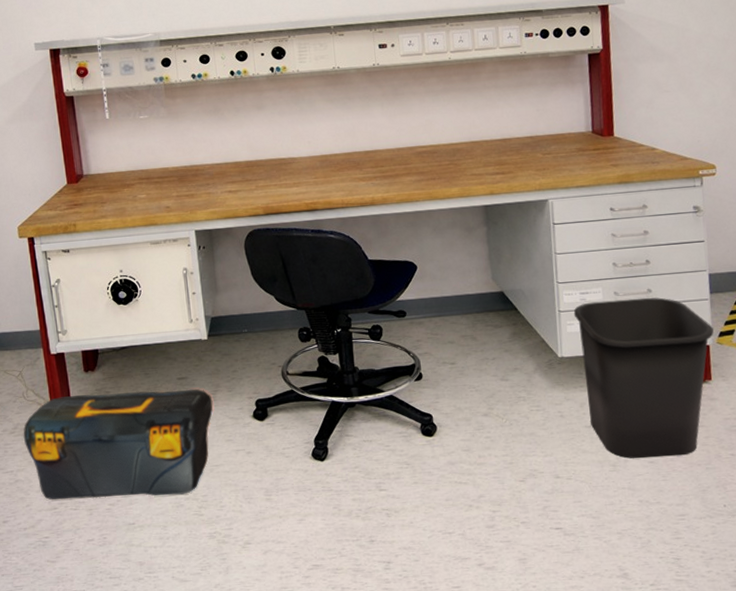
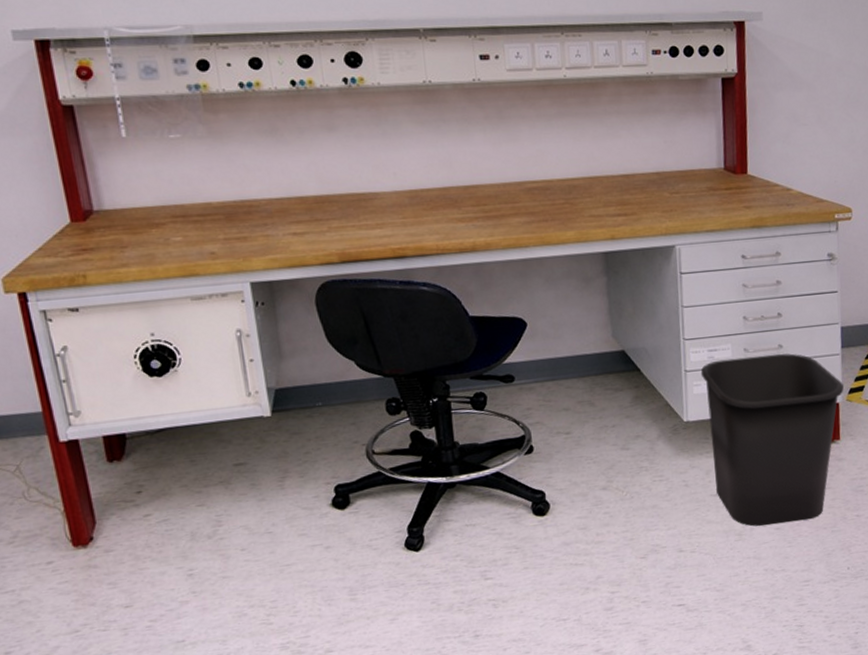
toolbox: present [23,389,213,500] -> none [26,476,281,621]

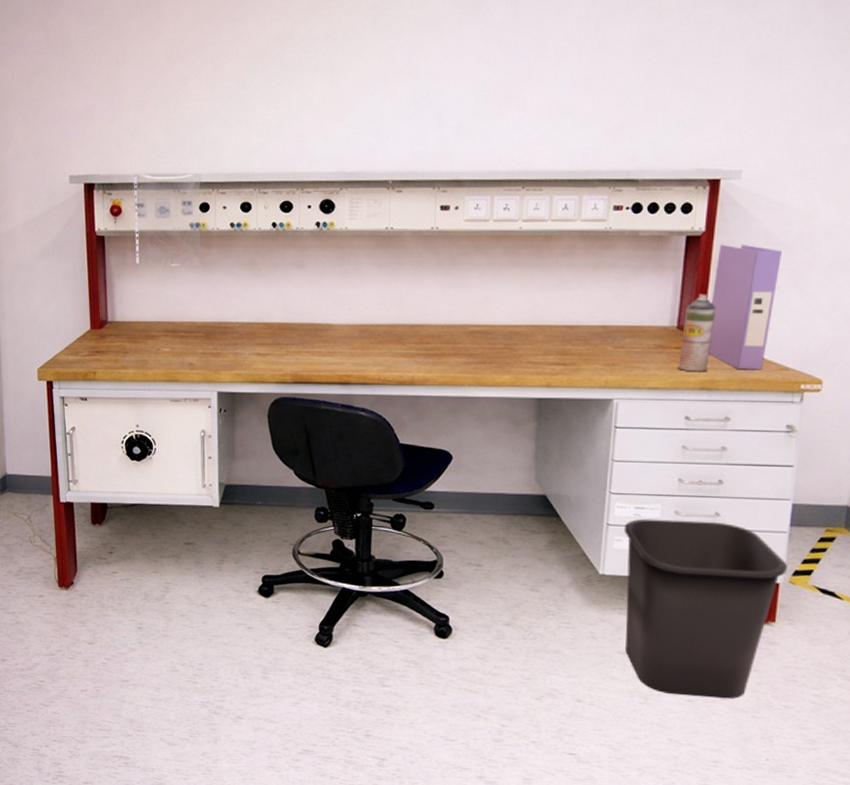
aerosol can: none [729,134,757,212] -> present [678,294,716,372]
binder: none [750,83,805,206] -> present [708,244,782,370]

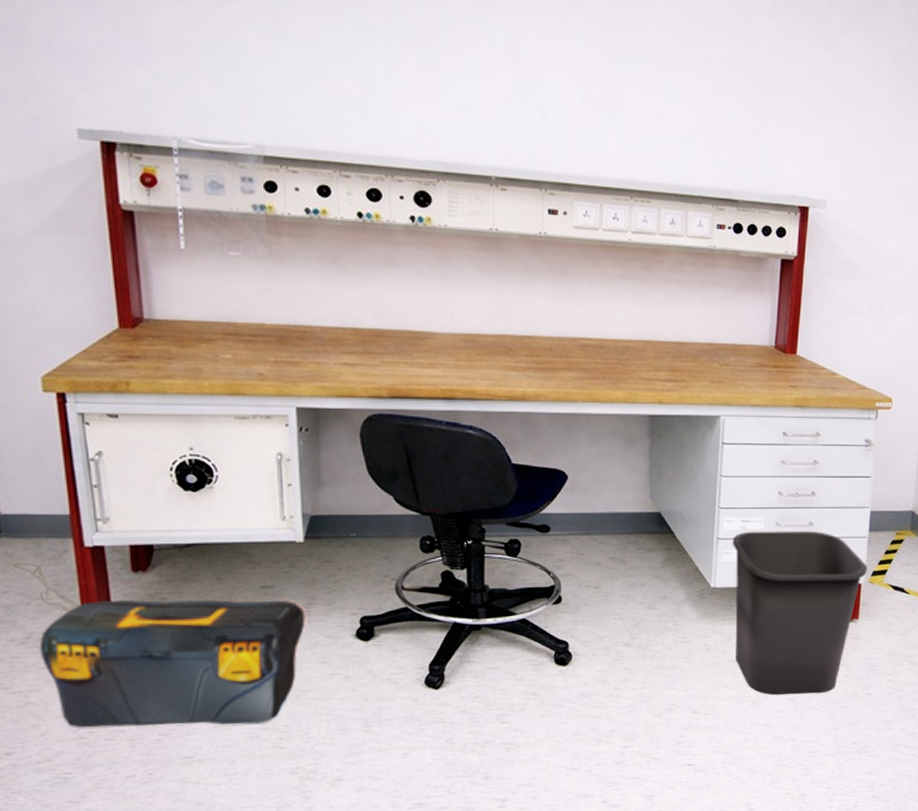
toolbox: none [27,546,218,660] -> present [39,599,306,728]
aerosol can: present [678,294,716,372] -> none [776,315,807,390]
binder: present [708,244,782,370] -> none [801,269,859,389]

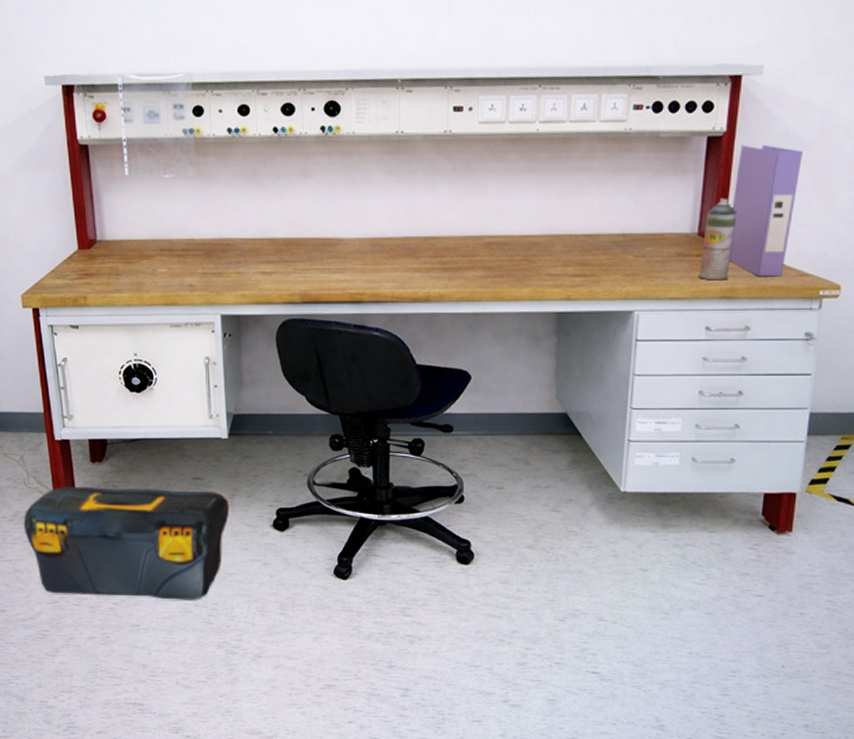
waste bin: present [732,530,867,695] -> none [645,433,804,610]
aerosol can: none [776,315,807,390] -> present [698,198,737,281]
binder: none [801,269,859,389] -> present [729,144,803,277]

